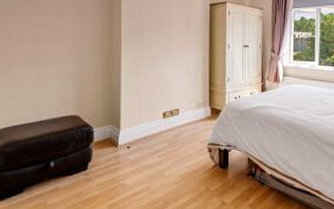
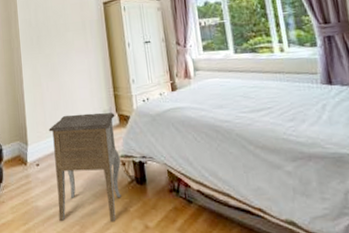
nightstand: none [143,104,208,199] -> present [49,112,121,223]

